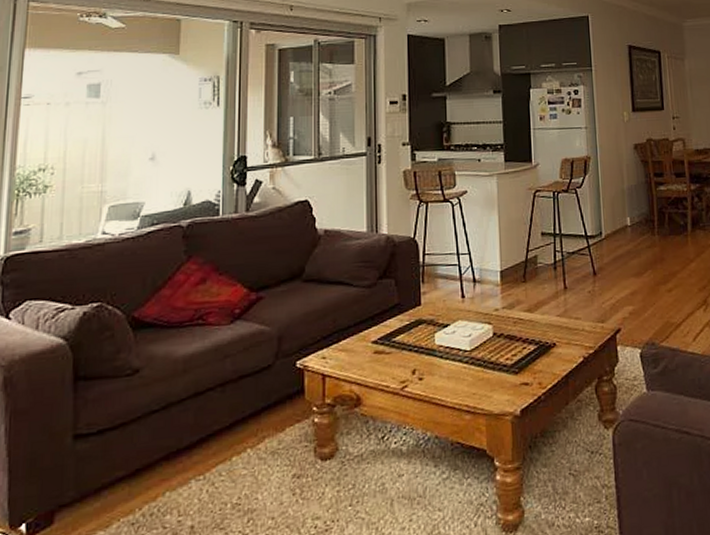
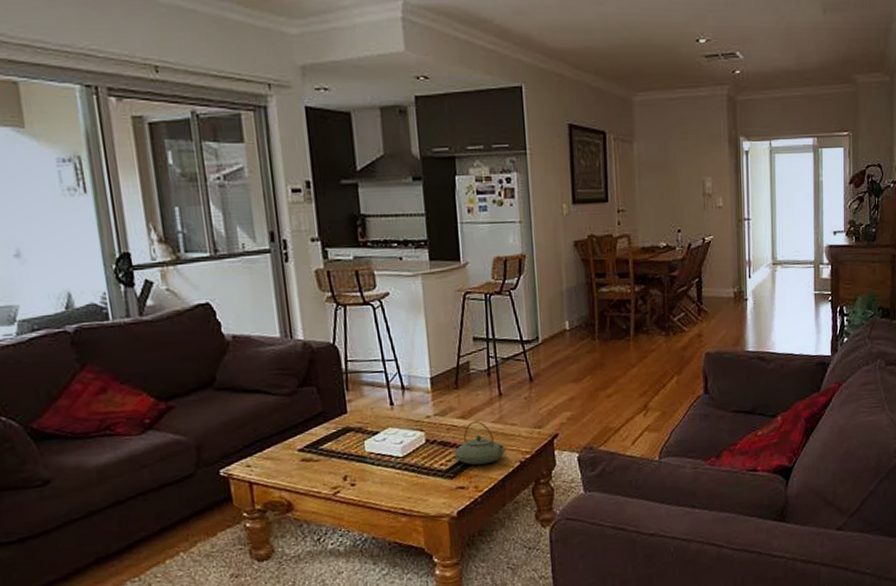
teapot: none [519,314,569,360] -> present [454,420,506,465]

